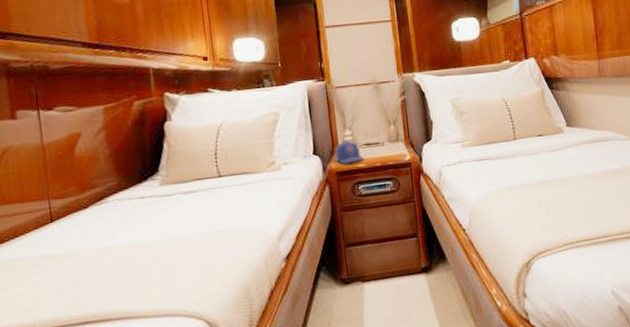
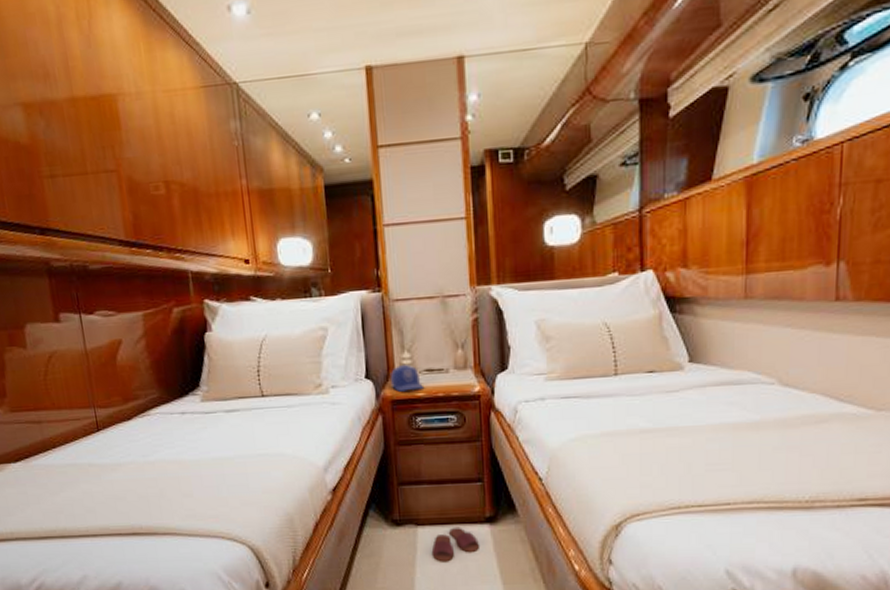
slippers: none [377,279,418,314] -> present [431,527,479,562]

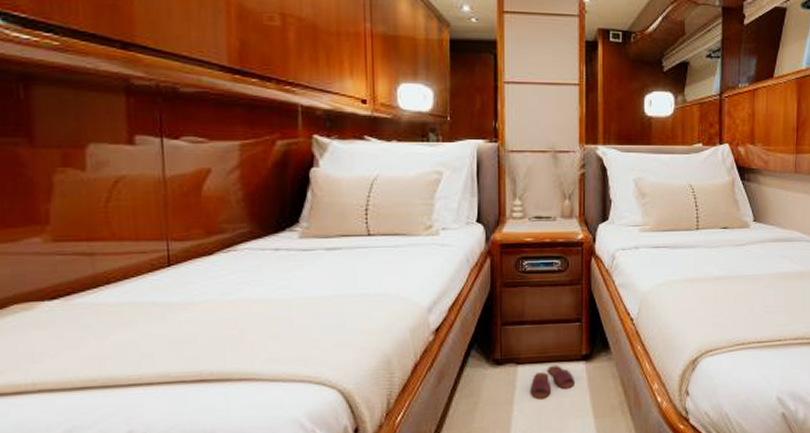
baseball cap: present [390,364,423,392] -> none [500,210,531,236]

